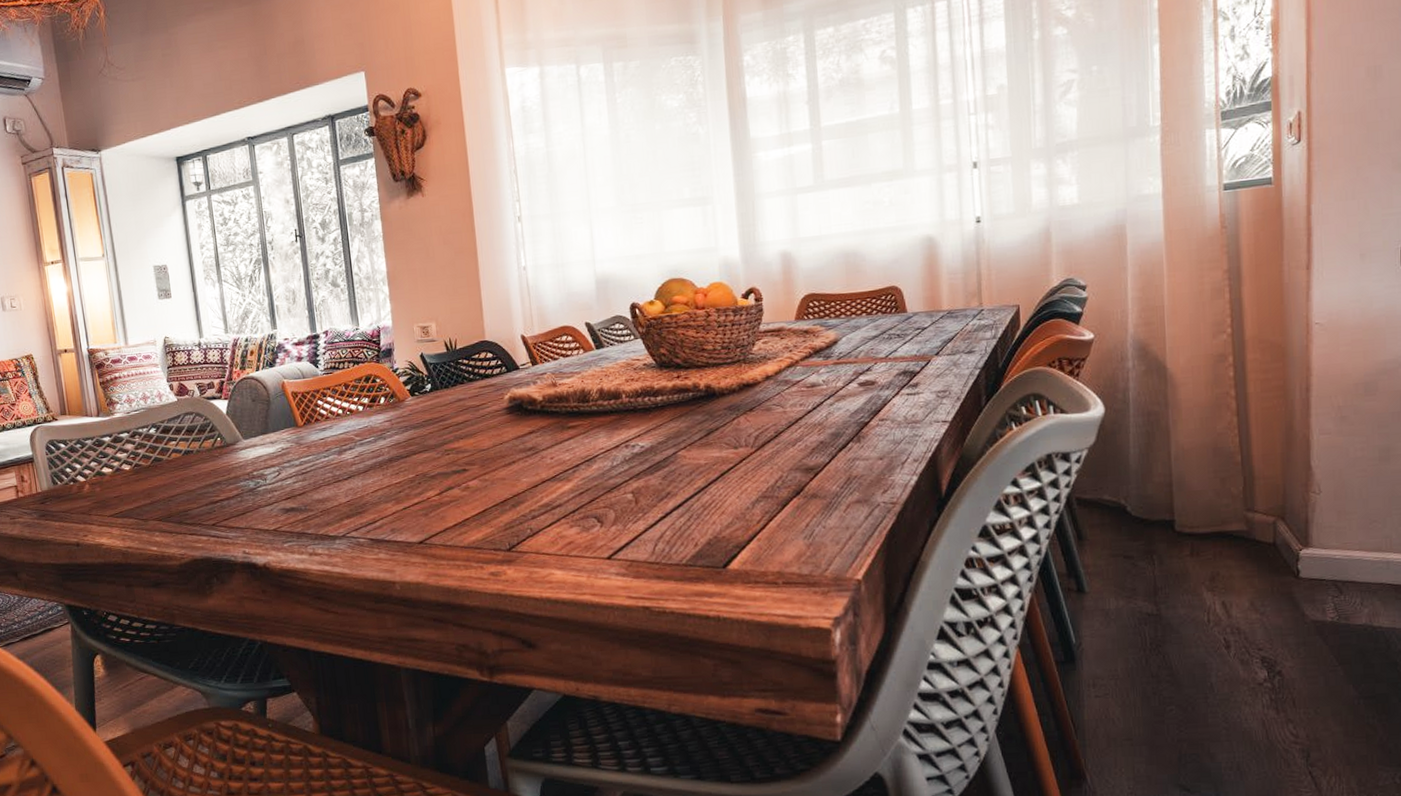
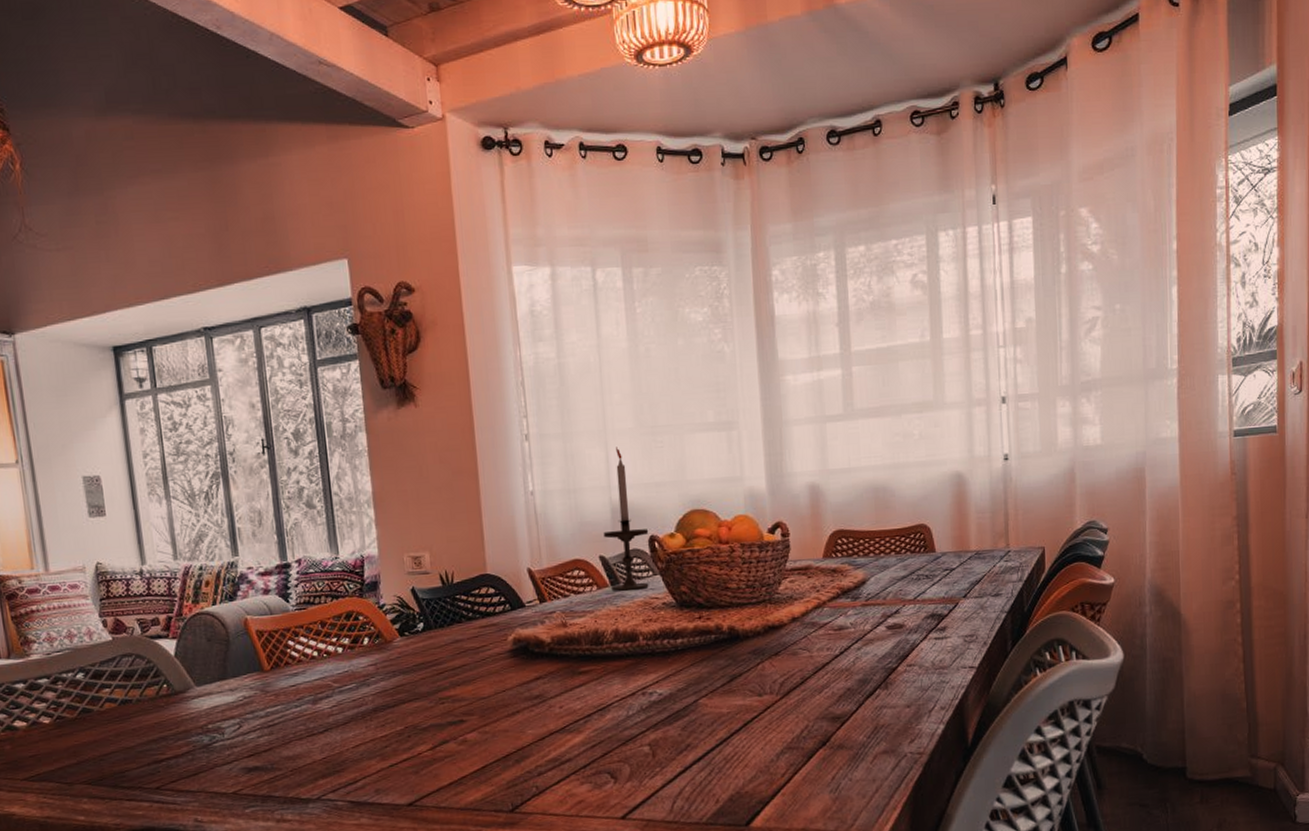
candlestick: none [589,224,631,355] -> present [603,447,649,593]

